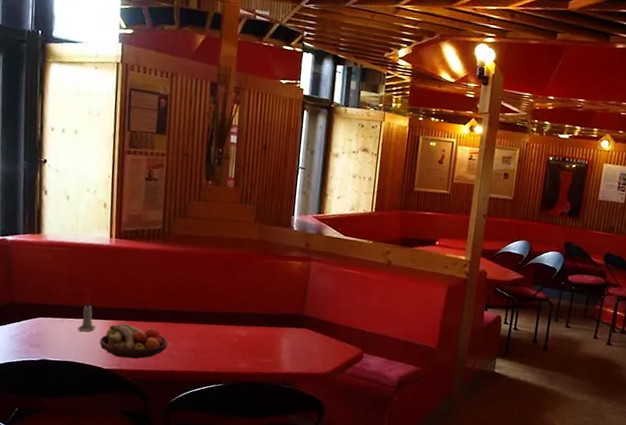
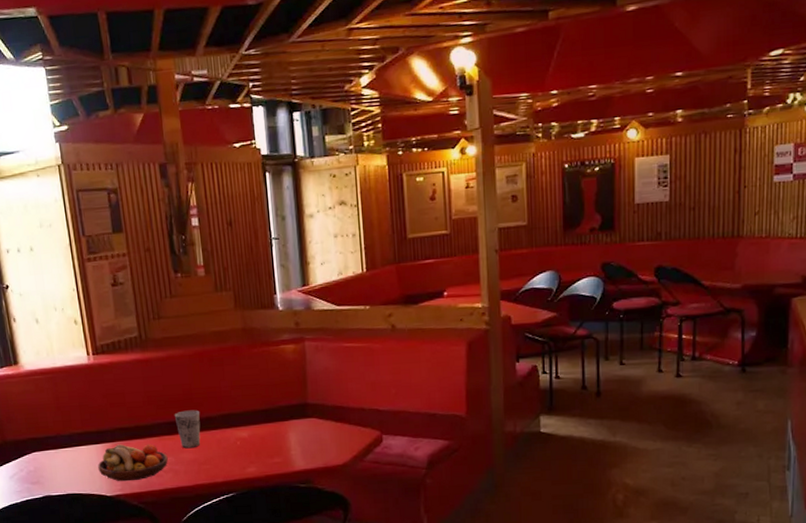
candle: present [78,300,96,332] -> none [73,426,92,460]
cup: none [181,303,205,338] -> present [174,410,201,449]

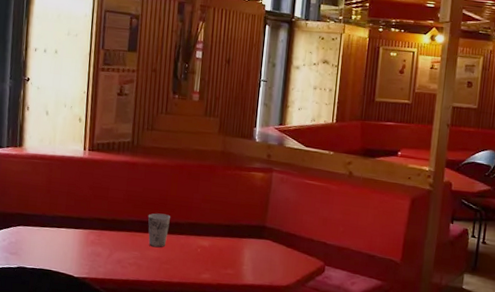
fruit bowl: present [98,443,168,482] -> none [72,232,135,268]

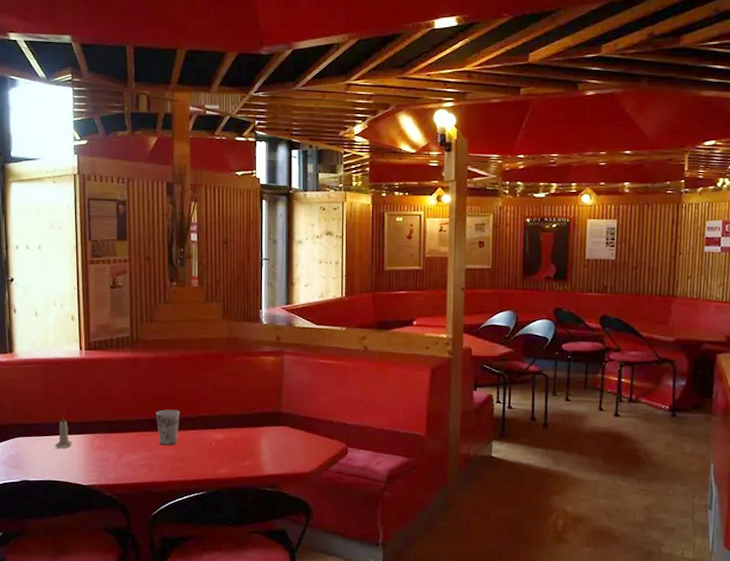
candle: none [52,210,69,241] -> present [55,416,73,448]

